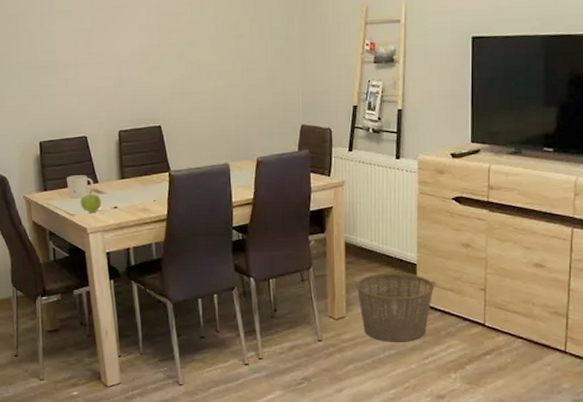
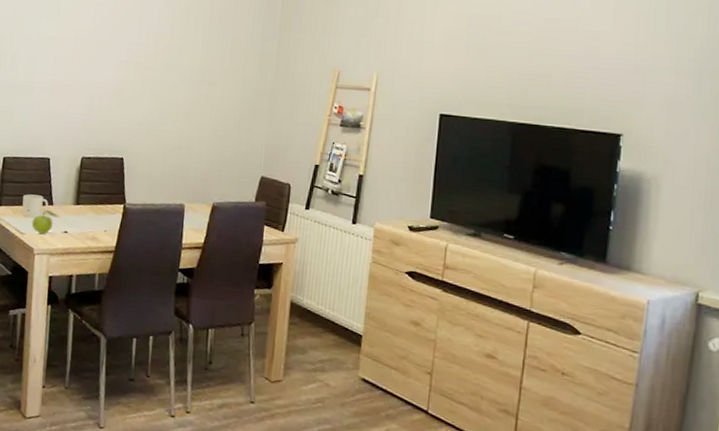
basket: present [355,272,436,342] -> none [296,339,381,419]

